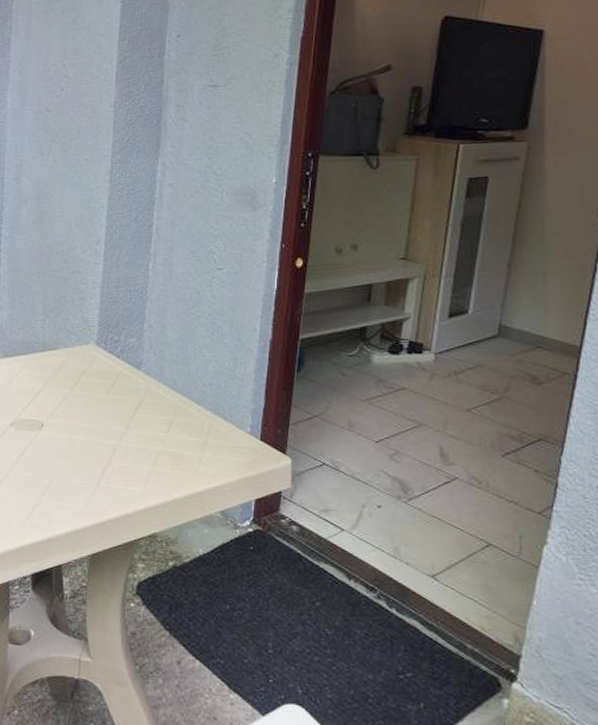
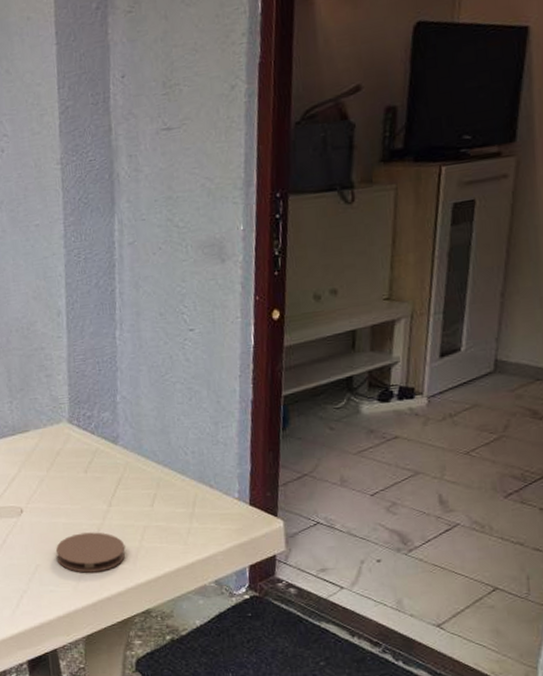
coaster: none [70,452,138,492] -> present [55,532,125,573]

